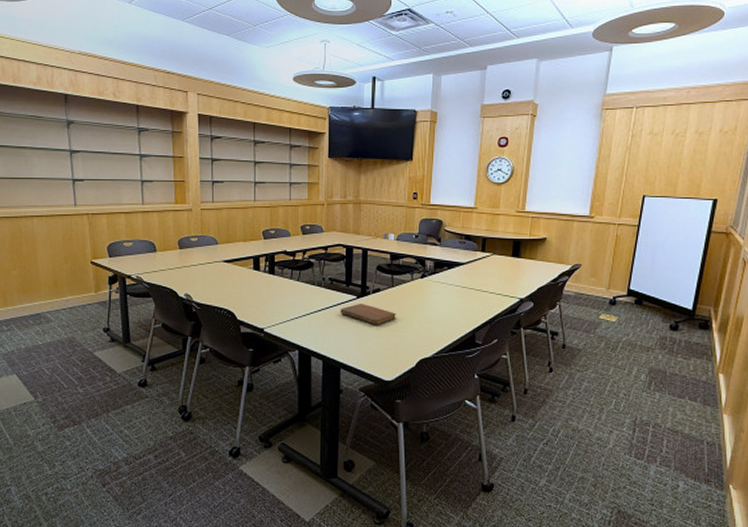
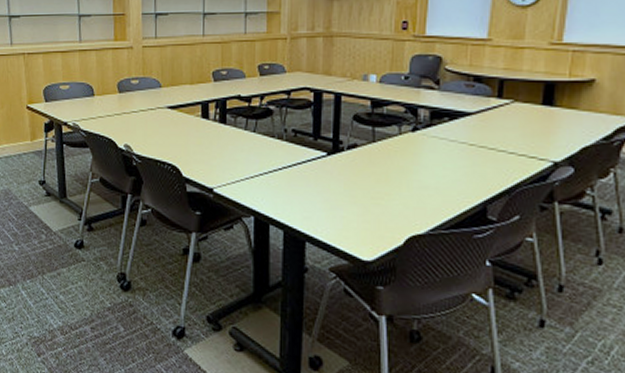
notebook: present [340,303,396,325] -> none [306,161,378,190]

